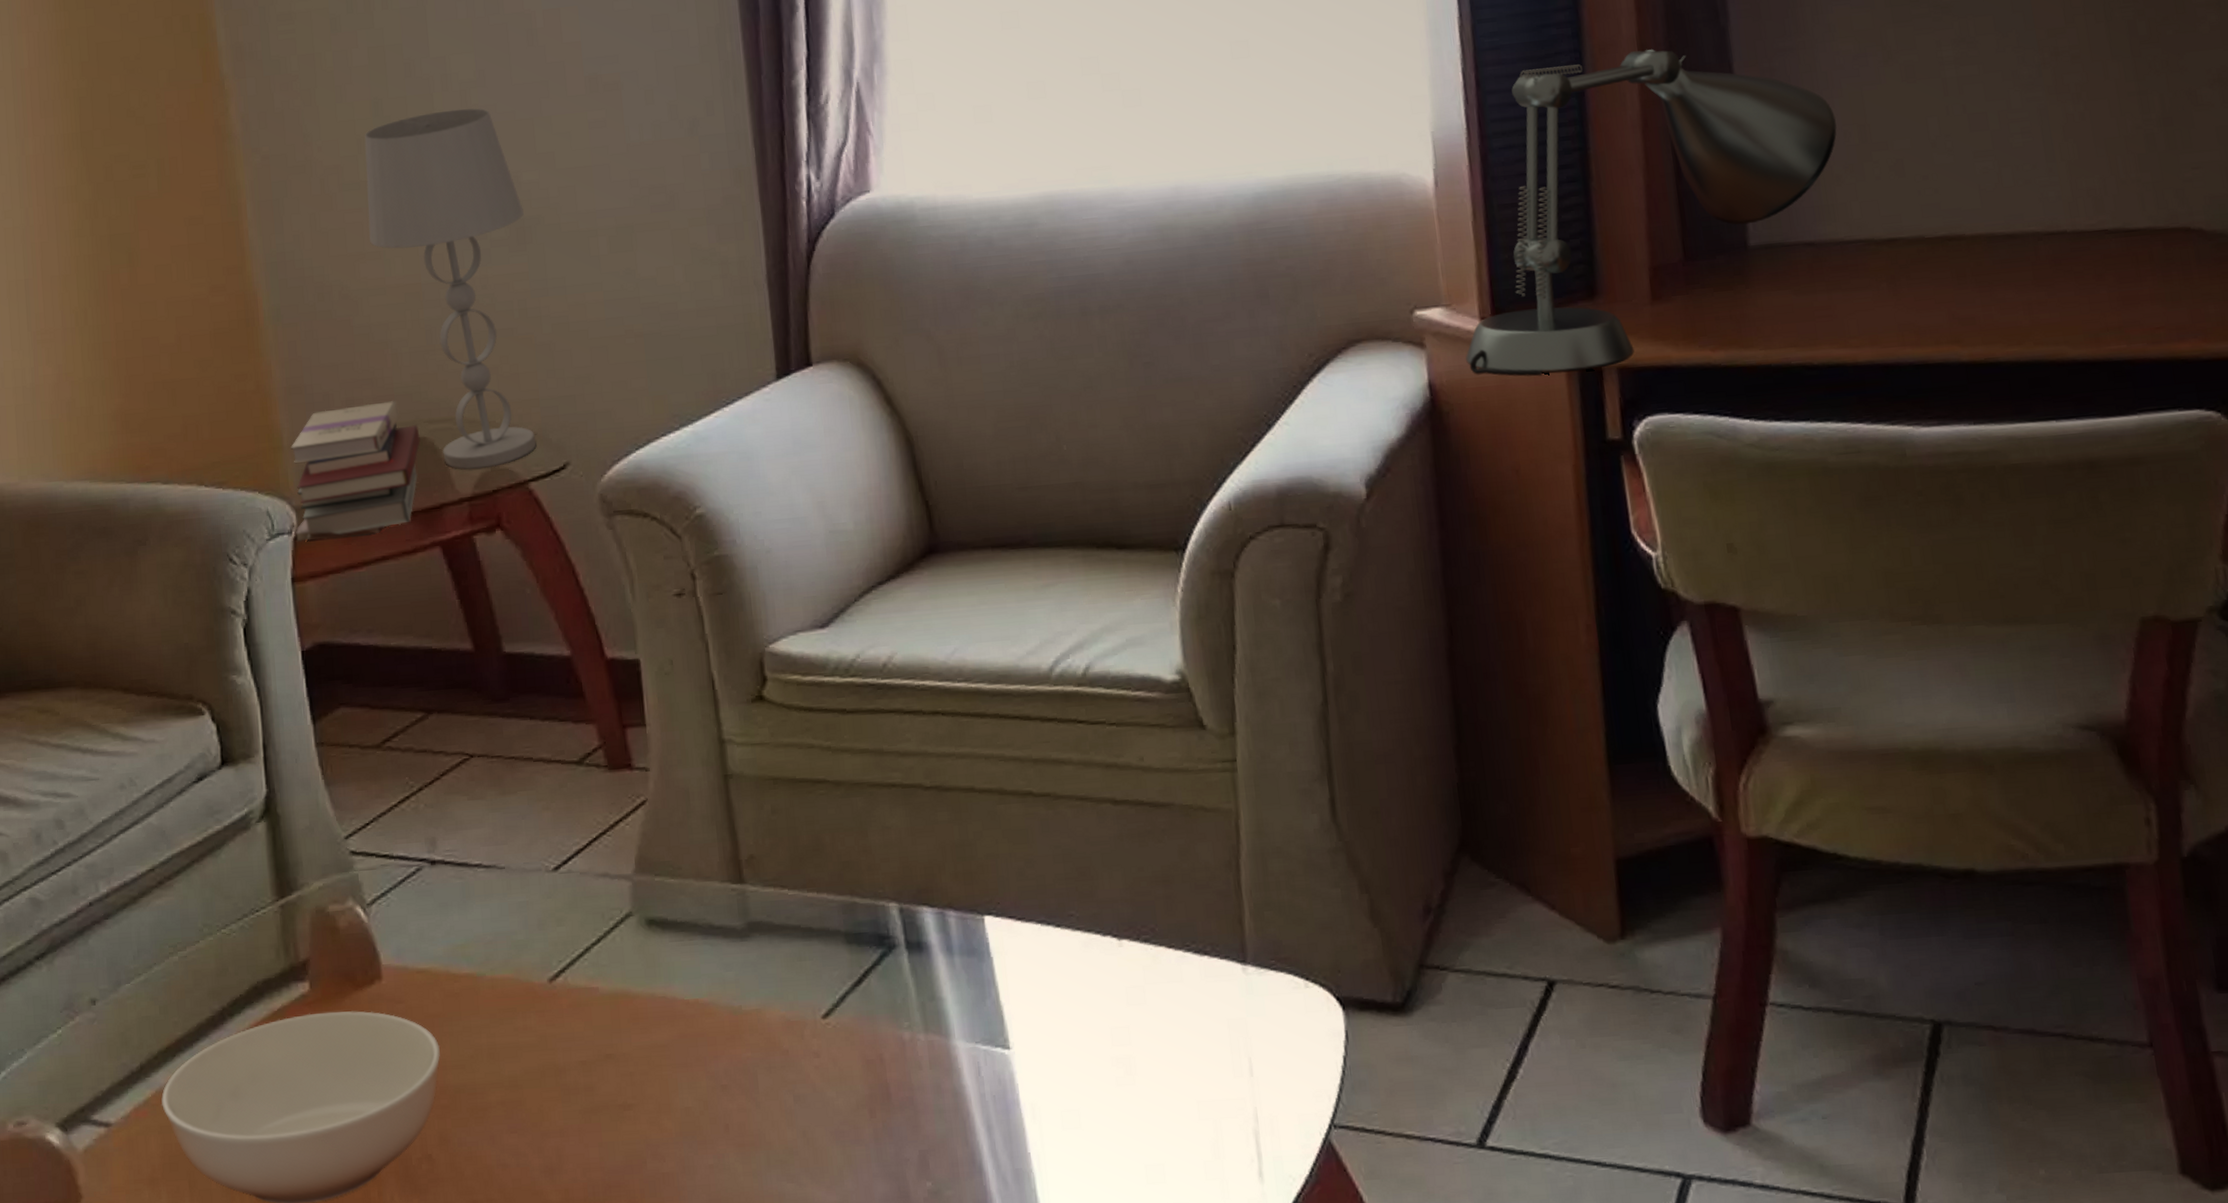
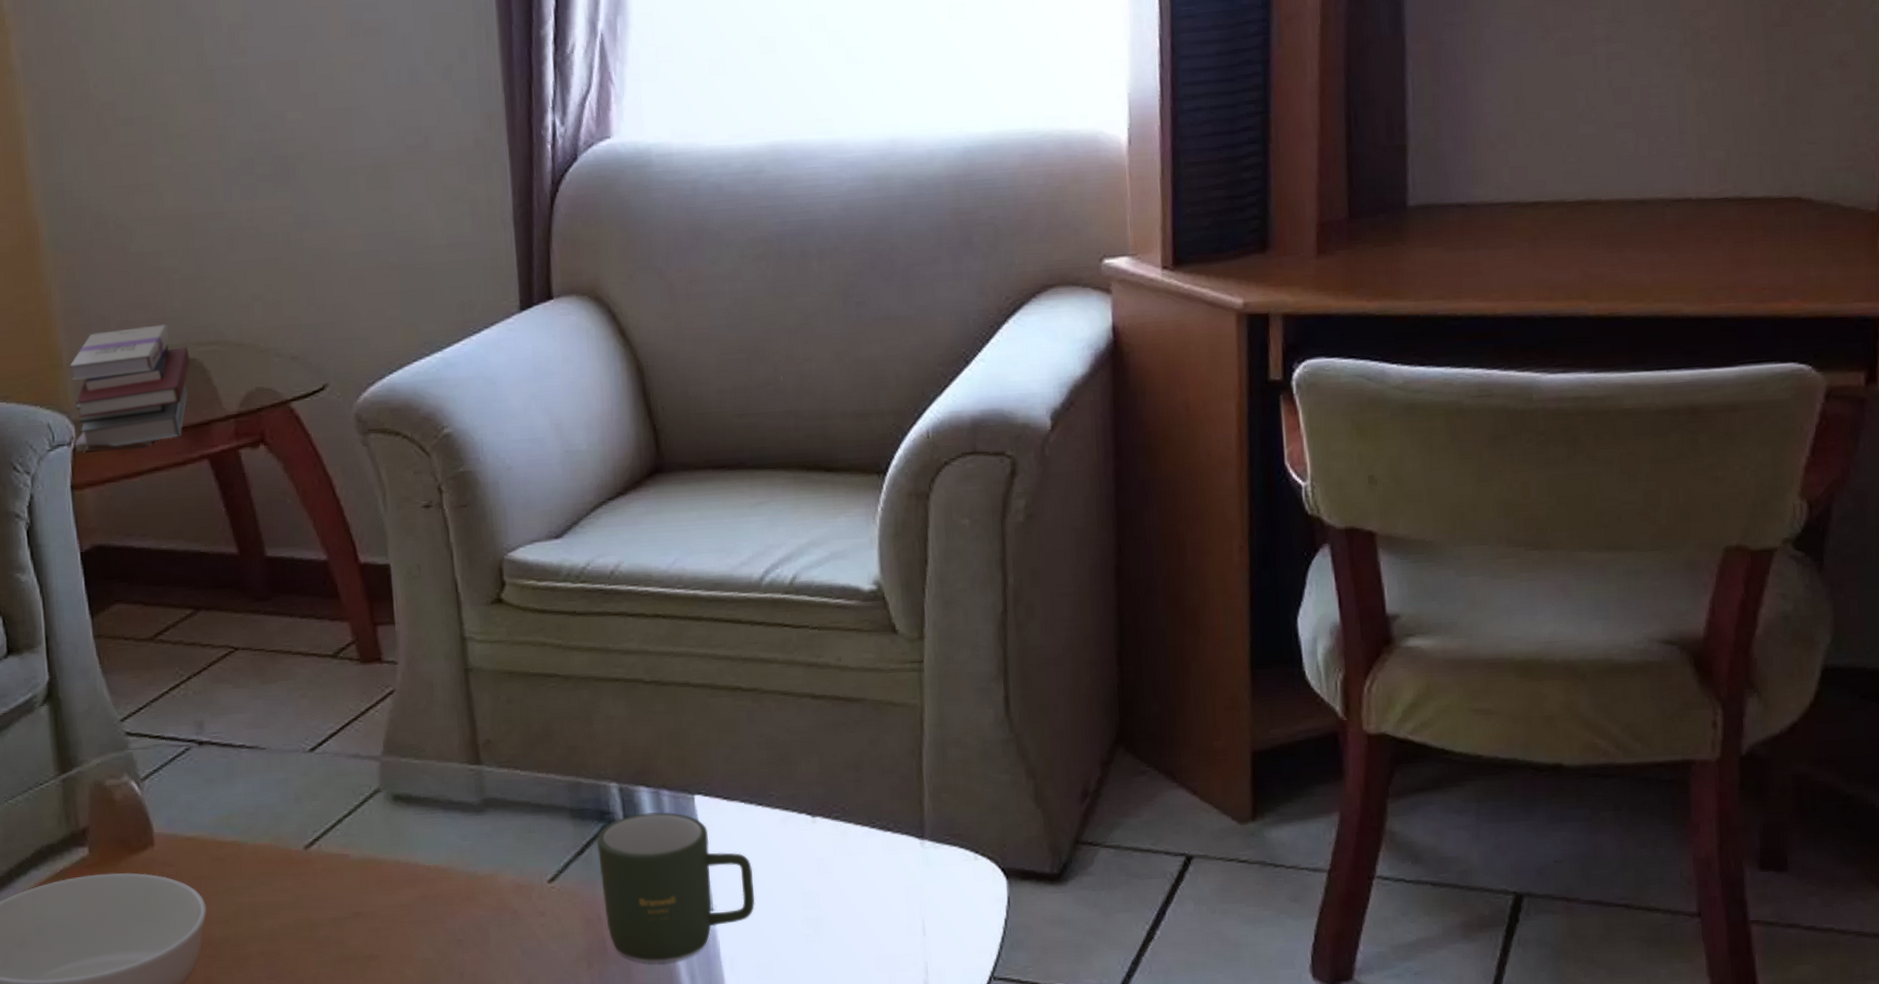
table lamp: present [364,108,537,470] -> none [138,50,298,390]
mug: none [875,936,1058,1111] -> present [596,812,755,963]
desk lamp: present [1466,49,1837,377] -> none [1147,21,1495,322]

